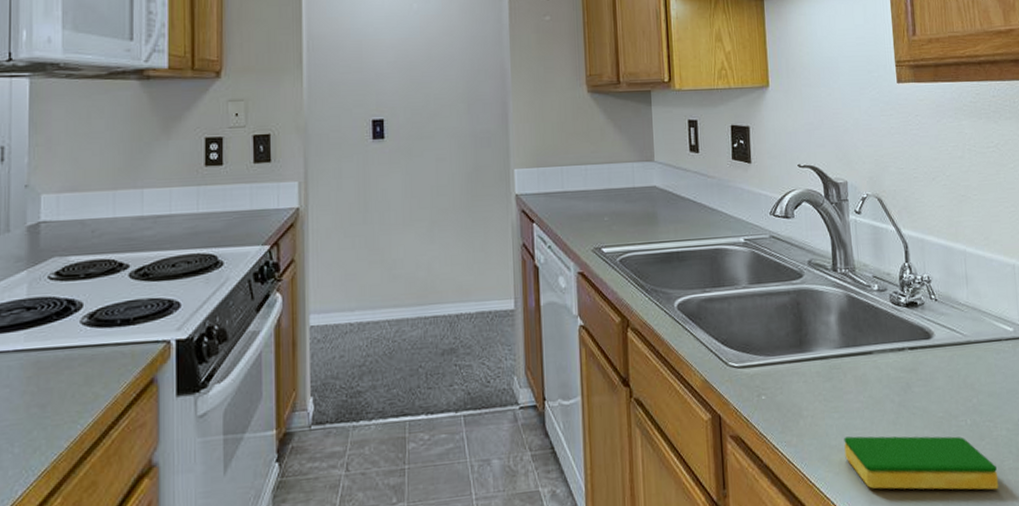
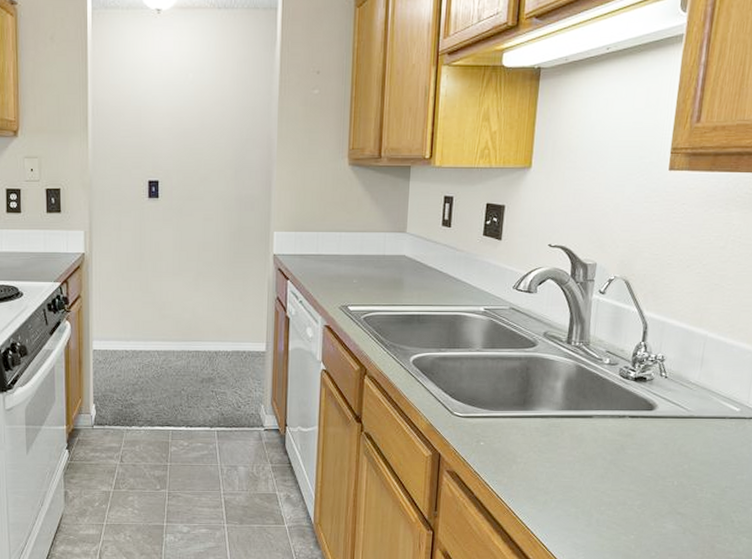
dish sponge: present [844,436,999,490] -> none [550,483,695,541]

